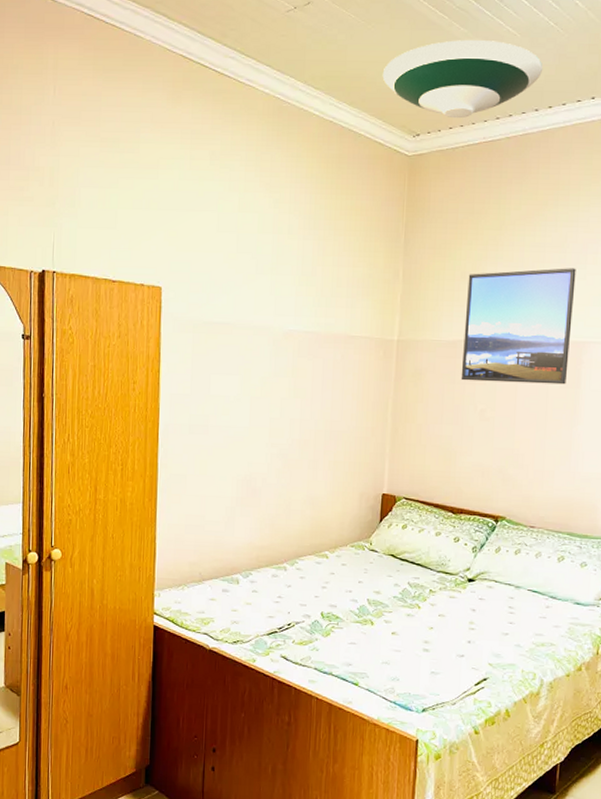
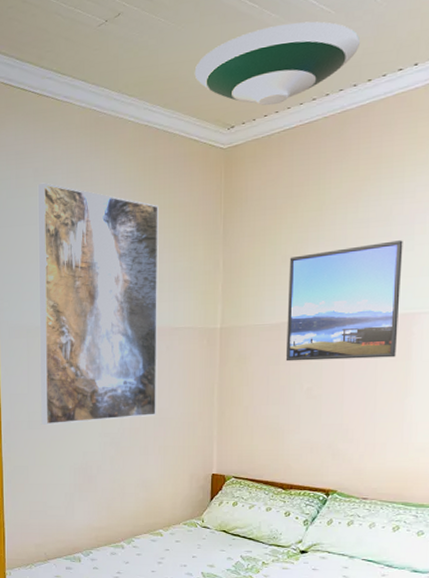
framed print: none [204,167,340,431] -> present [37,182,158,425]

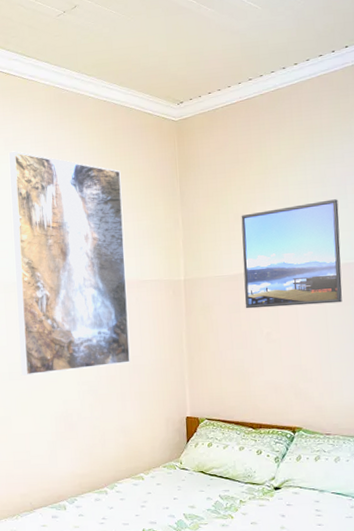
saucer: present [194,21,361,106] -> none [144,15,285,85]

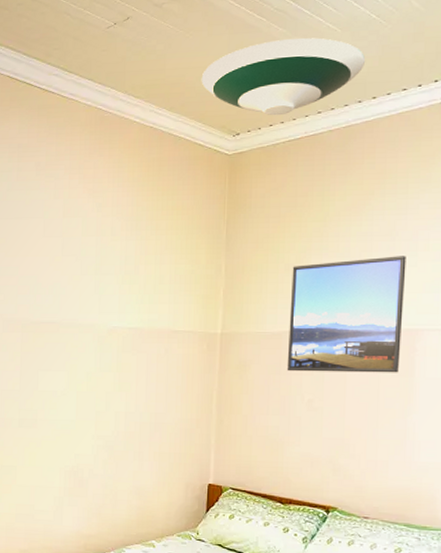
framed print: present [8,151,131,376] -> none [32,177,161,424]
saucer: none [144,15,285,85] -> present [201,37,366,116]

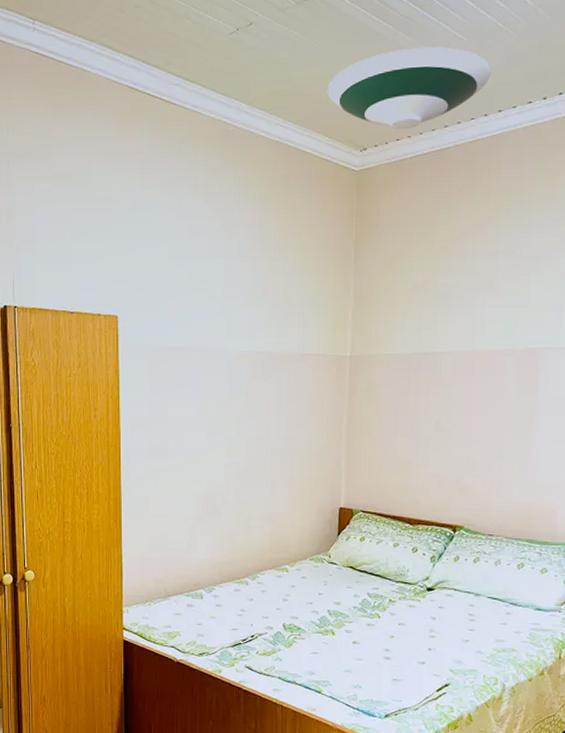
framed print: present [286,256,406,373] -> none [415,274,530,393]

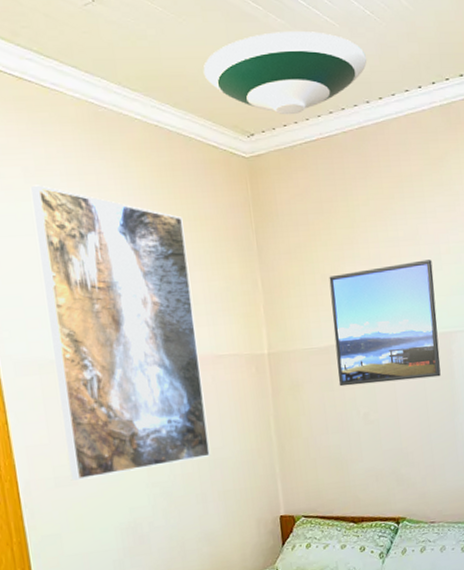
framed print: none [163,195,289,452] -> present [30,185,211,481]
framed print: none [415,274,530,393] -> present [329,259,441,387]

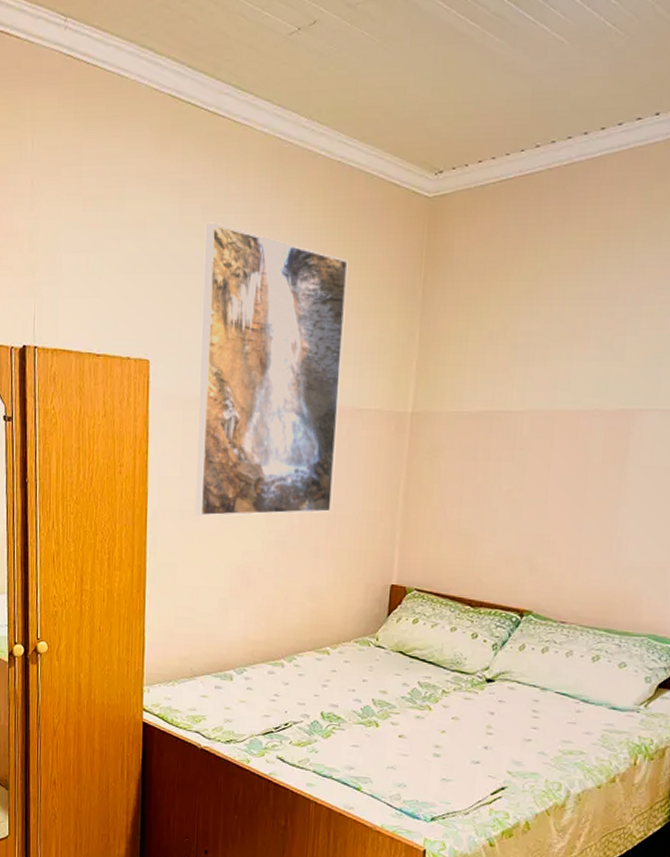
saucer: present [203,32,367,115] -> none [400,51,596,150]
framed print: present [329,259,441,387] -> none [484,323,628,460]

